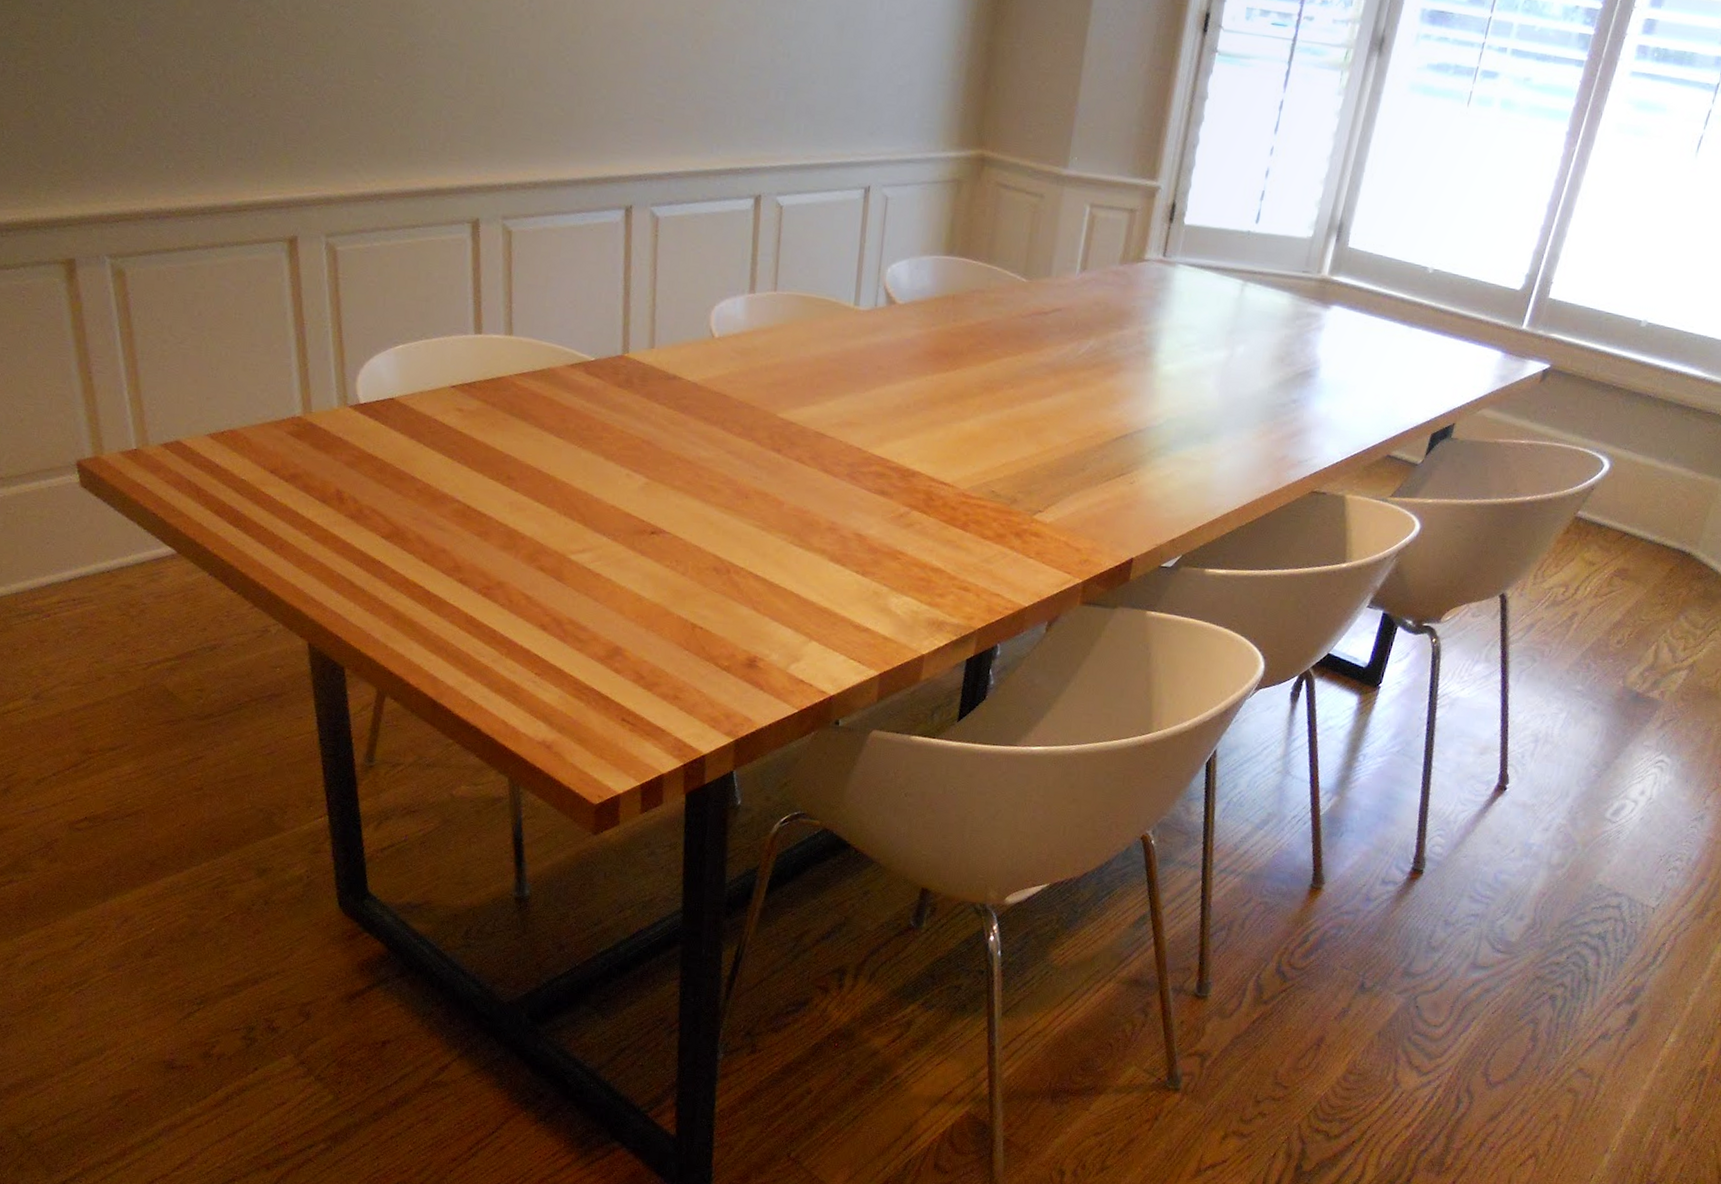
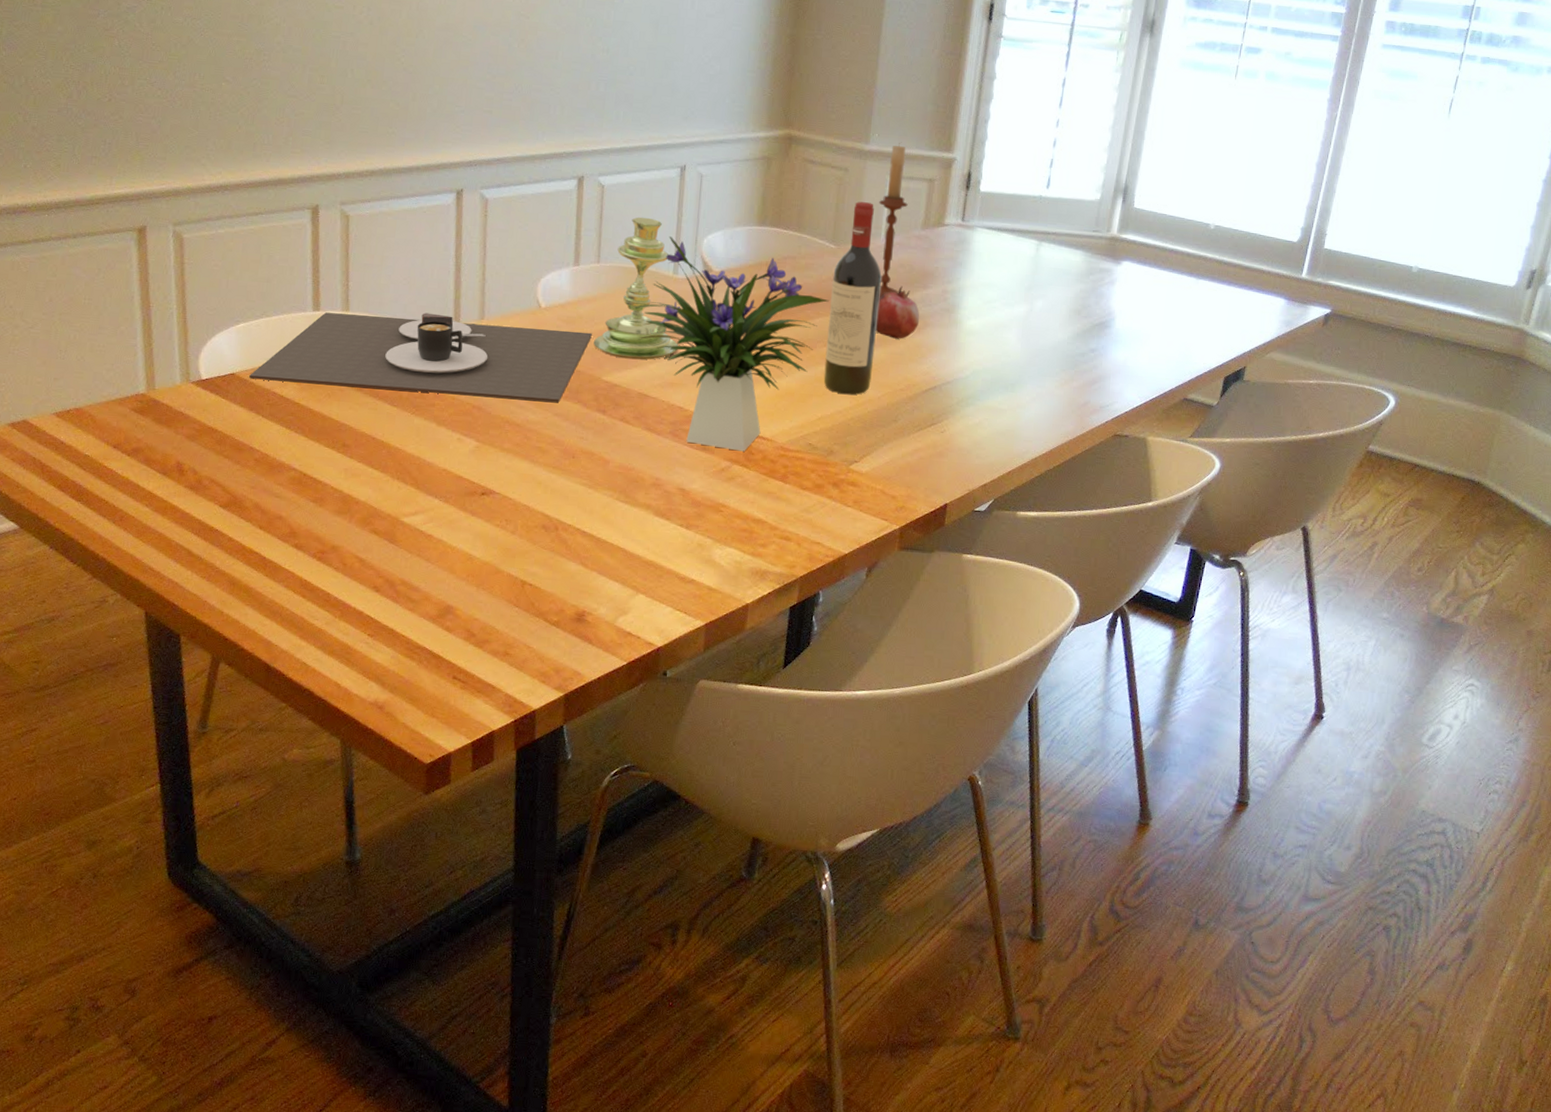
place setting: none [409,336,768,439] -> present [249,312,592,402]
candlestick: none [769,241,859,397] -> present [593,217,679,360]
flower arrangement: none [811,264,1019,497] -> present [633,236,830,452]
wine bottle: none [1009,232,1075,441] -> present [823,201,882,395]
fruit: none [1065,325,1114,383] -> present [875,285,920,339]
candlestick: none [1071,167,1107,338] -> present [879,142,908,298]

